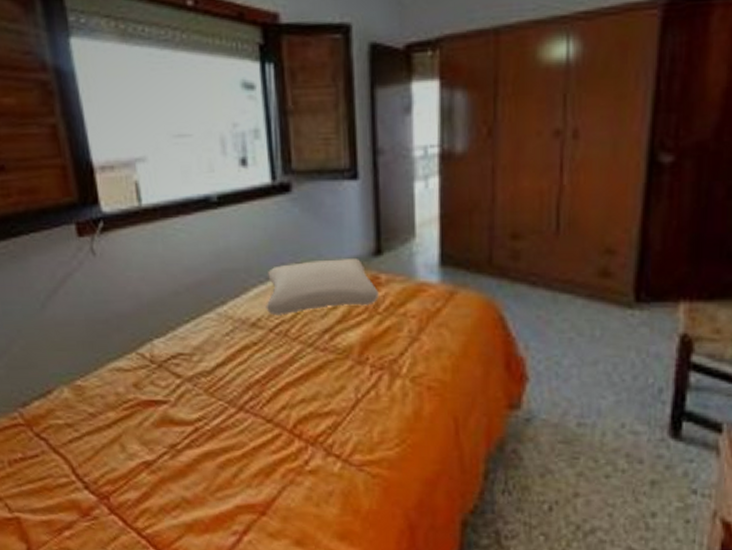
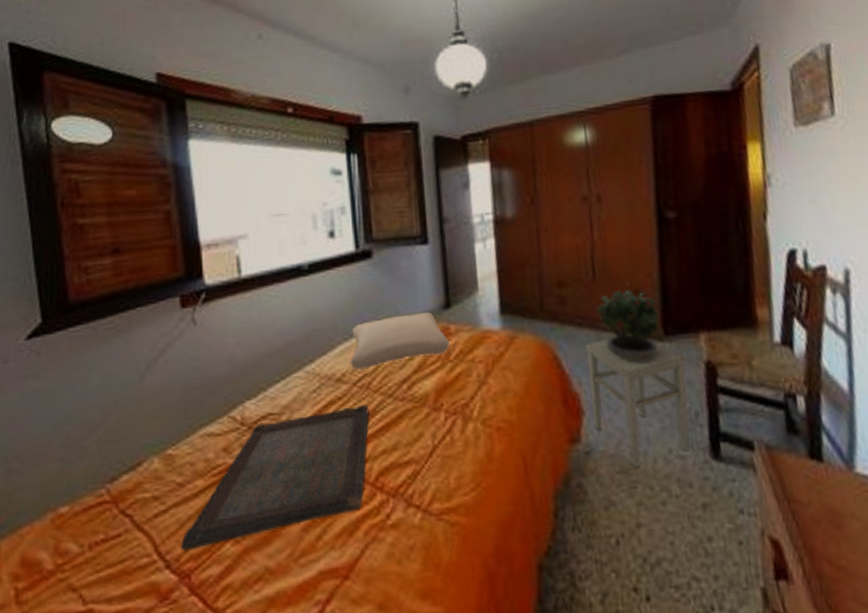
serving tray: none [97,352,287,476] -> present [181,405,370,551]
stool: none [538,298,656,439] -> present [585,334,690,468]
potted plant: none [555,239,632,333] -> present [596,283,661,365]

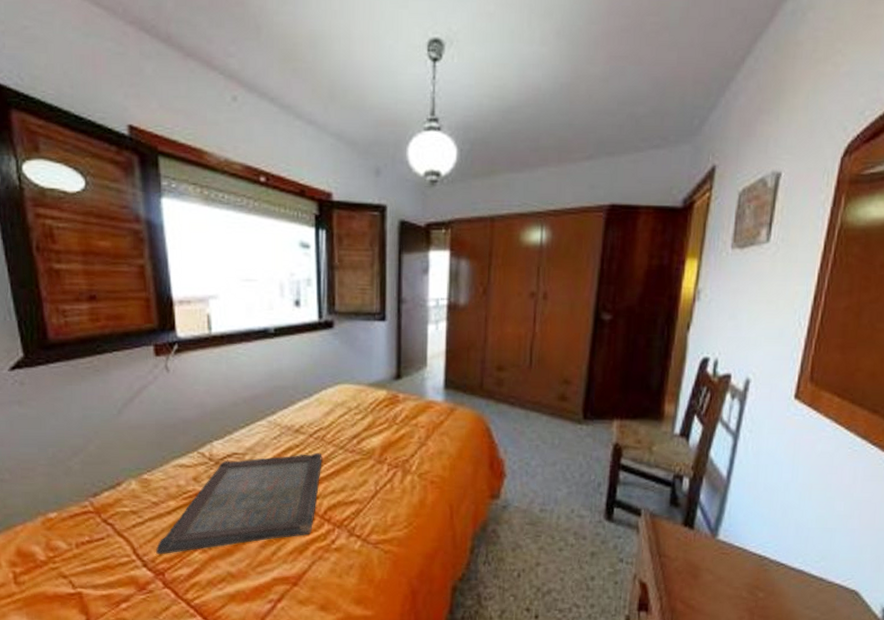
pillow: present [350,311,450,370] -> none [308,380,397,424]
stool: present [585,334,690,468] -> none [512,416,597,521]
potted plant: present [596,283,661,365] -> none [528,373,582,442]

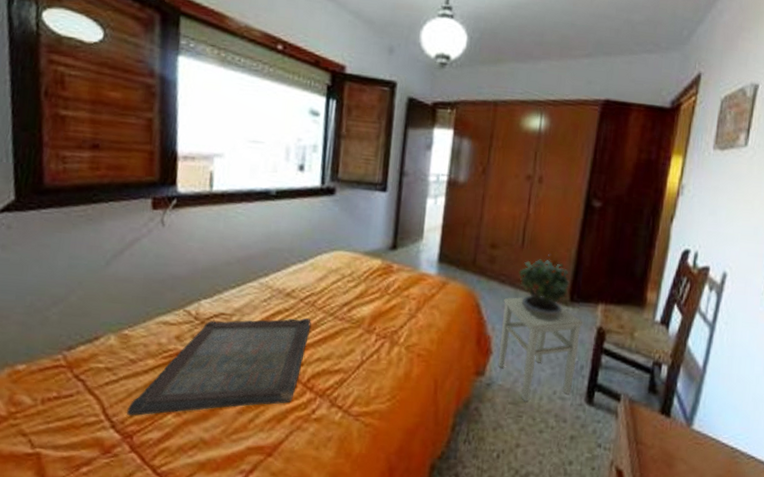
stool: none [512,416,597,521] -> present [498,296,582,402]
potted plant: none [528,373,582,442] -> present [519,254,570,323]

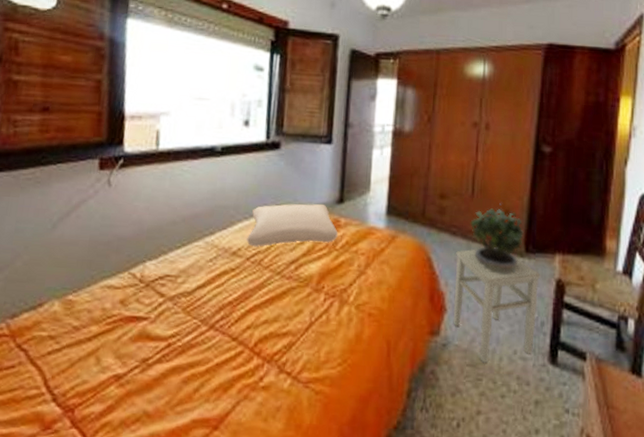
serving tray: present [127,318,311,416] -> none [69,278,258,388]
pillow: none [300,248,390,289] -> present [246,203,338,247]

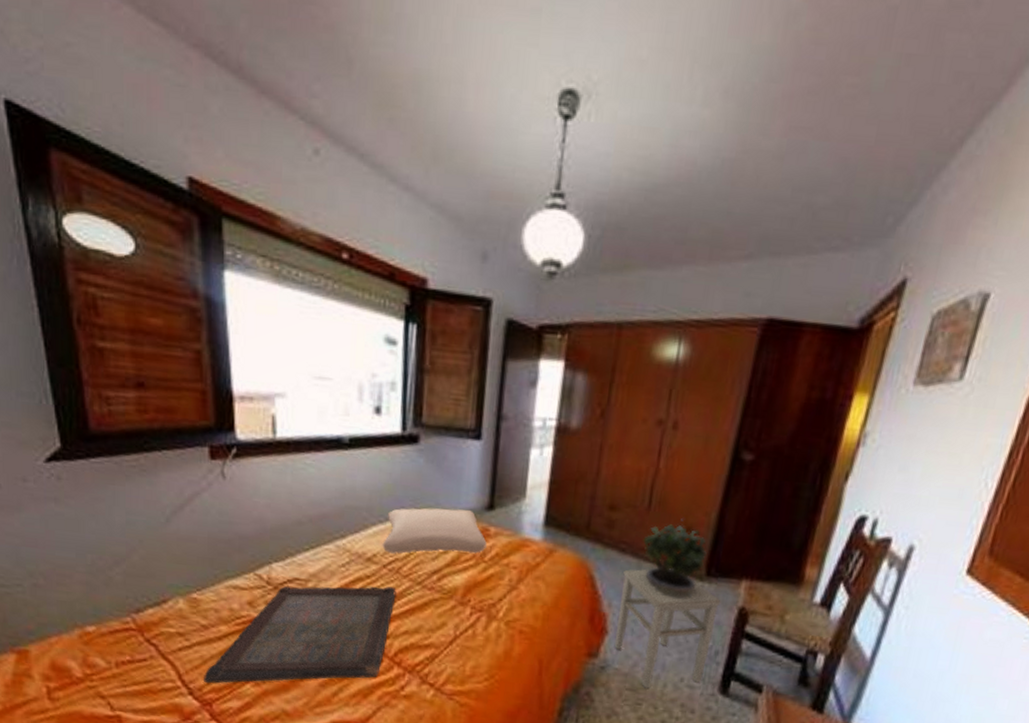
serving tray: none [69,278,258,388] -> present [204,586,396,684]

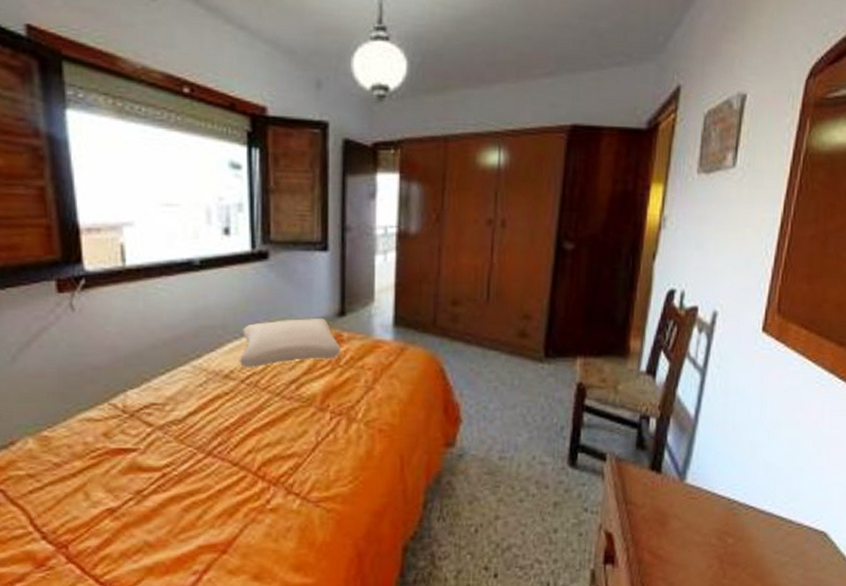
serving tray: present [204,586,396,684] -> none [58,401,256,525]
stool: present [614,569,720,688] -> none [469,354,560,470]
potted plant: present [643,519,707,600] -> none [485,307,543,382]

